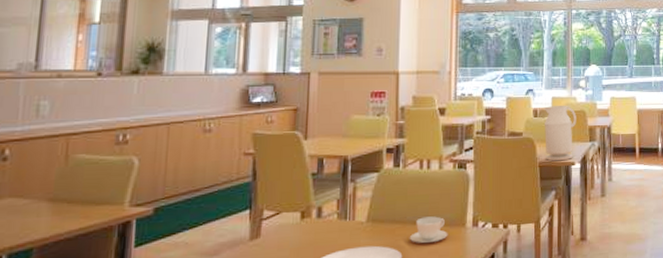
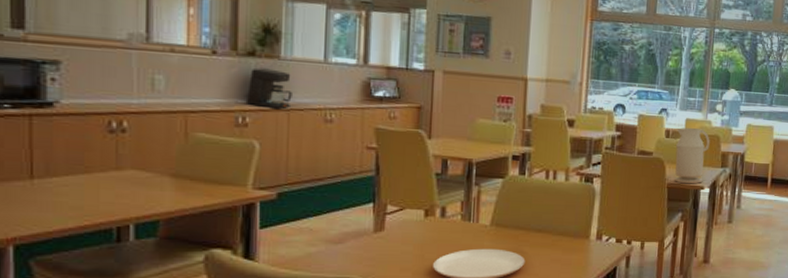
coffee maker: none [127,85,173,124] -> present [245,68,292,110]
teacup: present [409,216,448,243] -> none [532,226,572,251]

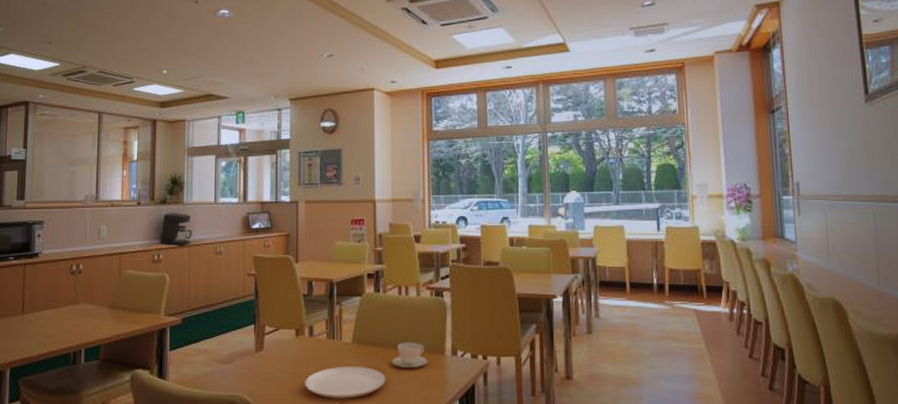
teacup: none [532,226,572,251] -> present [391,342,428,367]
water jug: present [675,128,710,184] -> none [520,235,557,293]

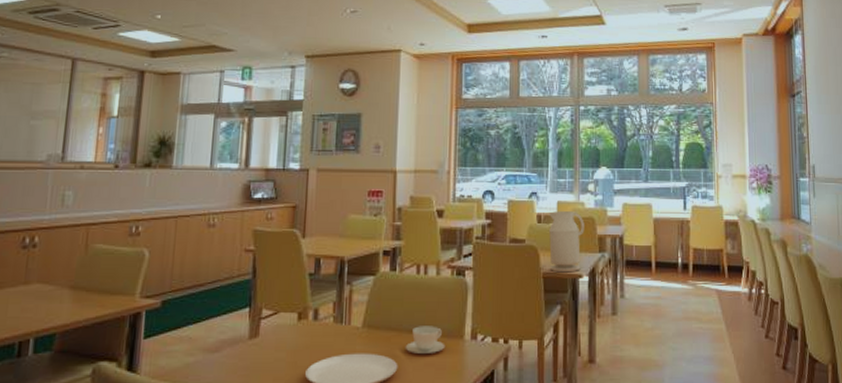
coffee maker: present [159,213,192,246] -> none [139,178,181,217]
water jug: none [520,235,557,293] -> present [548,211,585,273]

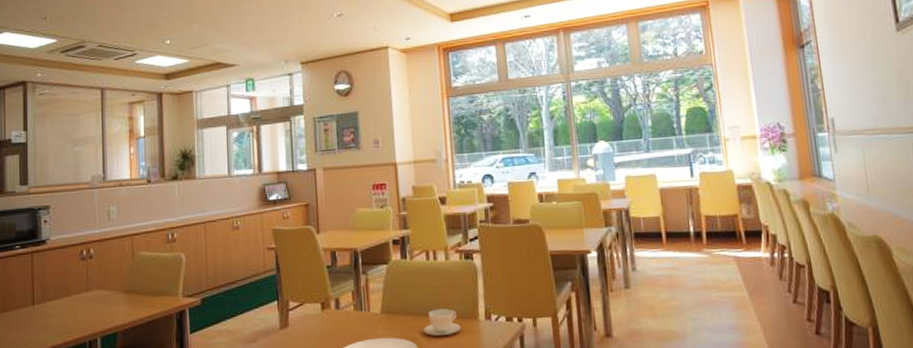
water jug: present [548,211,585,273] -> none [549,188,588,250]

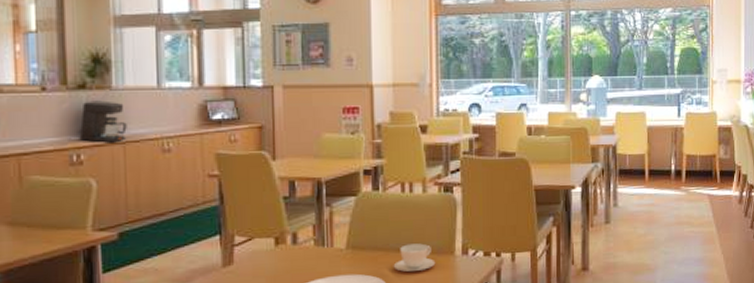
coffee maker: none [173,188,207,224] -> present [79,100,127,143]

